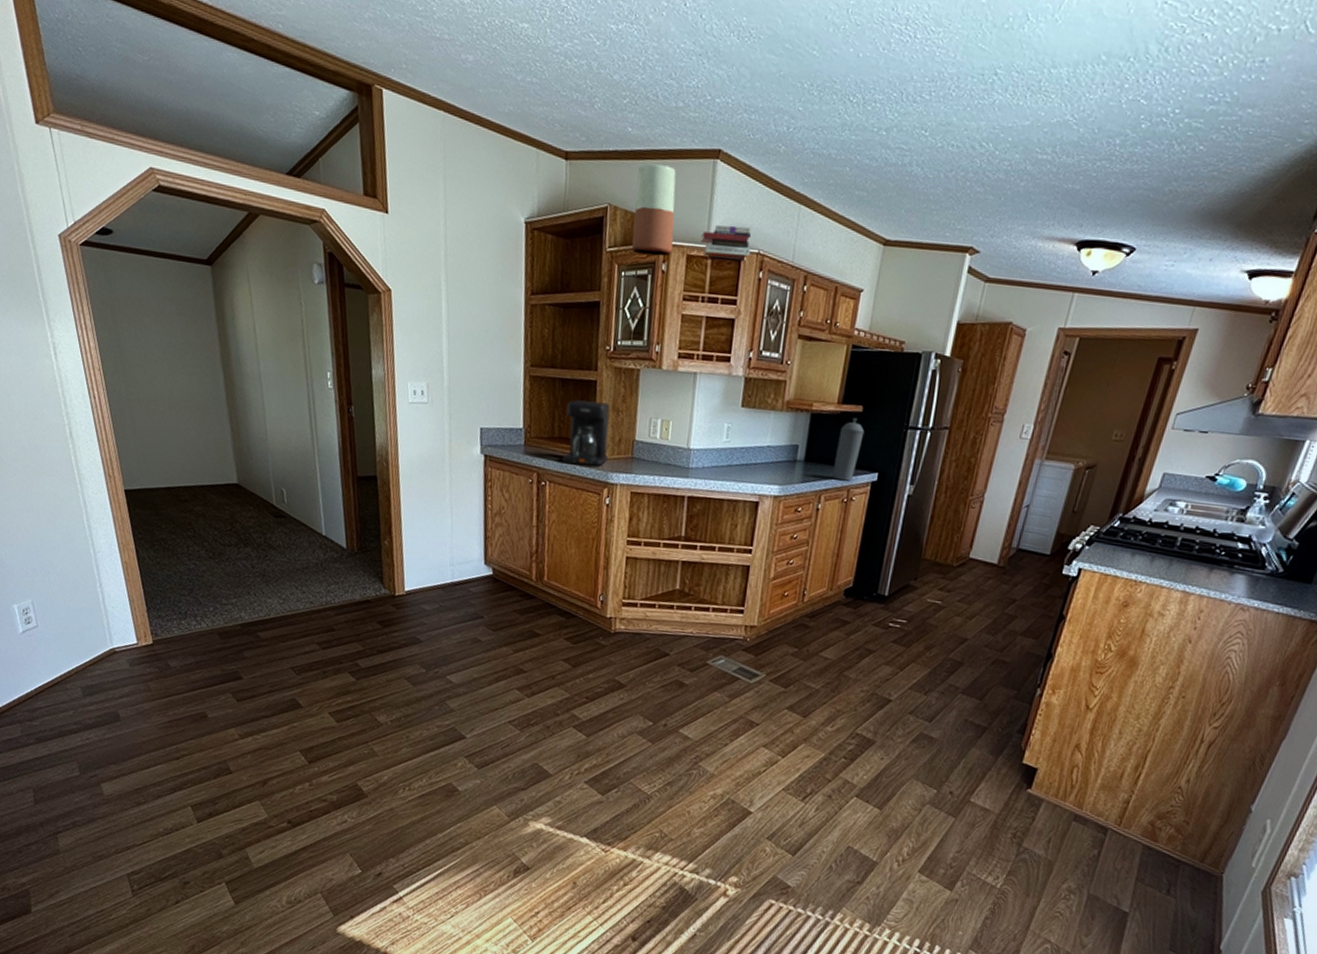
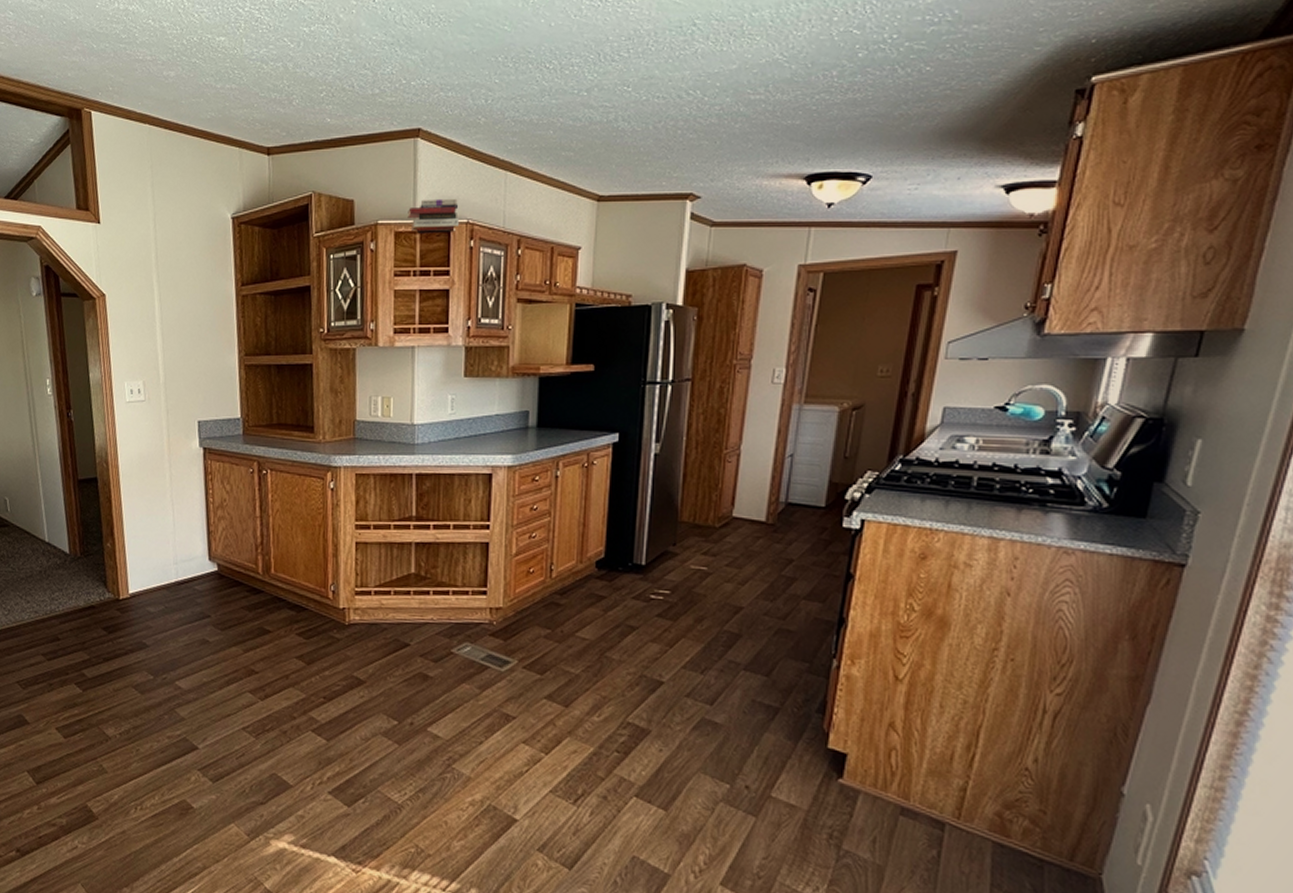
coffee maker: present [562,400,611,466] -> none [282,385,329,450]
vase: present [631,164,676,257] -> none [338,149,380,236]
canister: present [832,418,865,481] -> none [568,378,599,444]

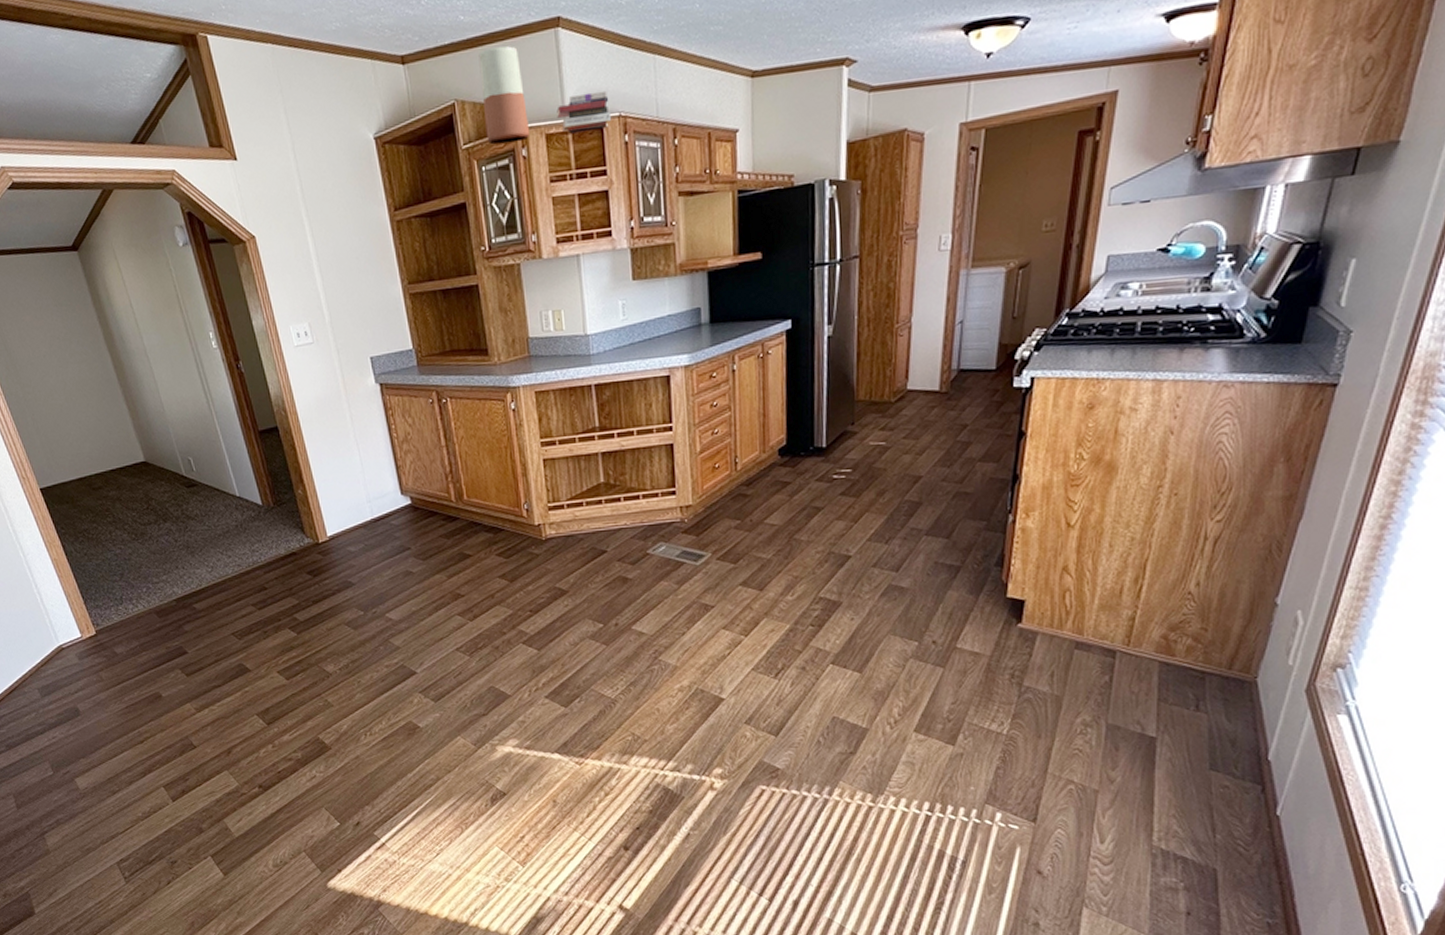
vase: none [338,149,380,236] -> present [478,46,531,145]

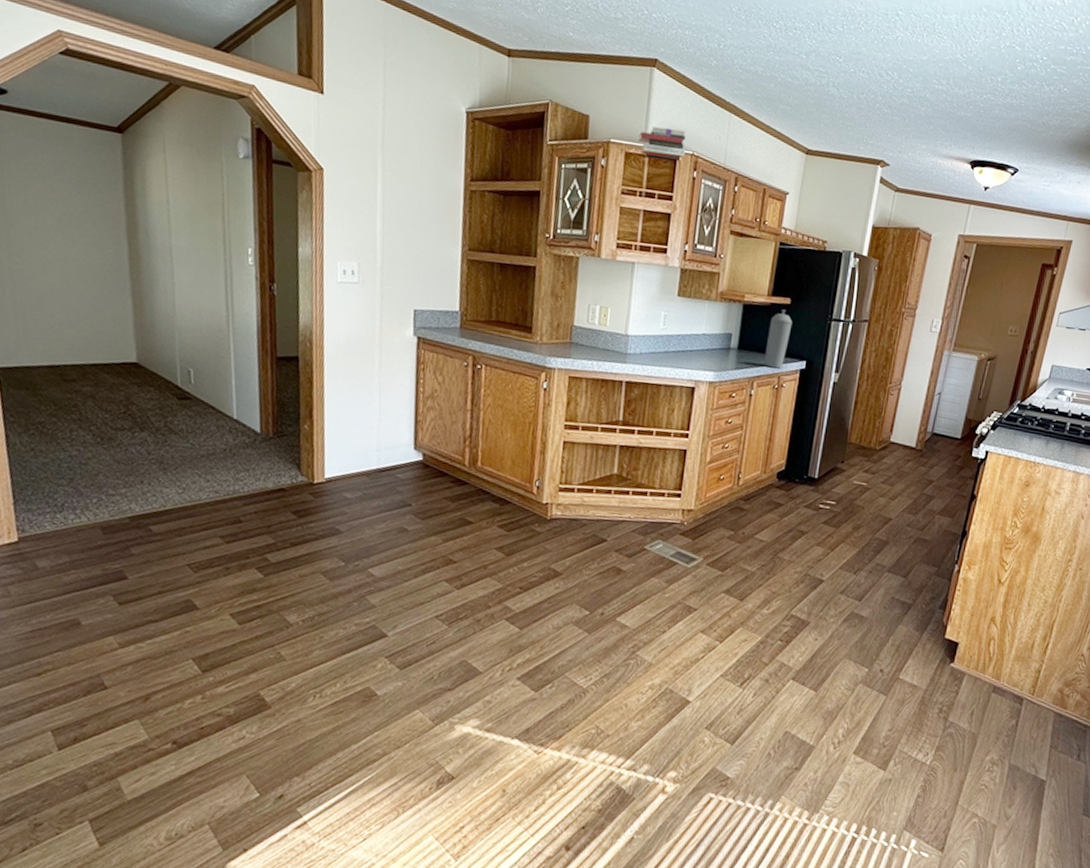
vase: present [478,46,531,145] -> none [571,66,616,152]
canister: none [741,267,768,336] -> present [763,309,793,369]

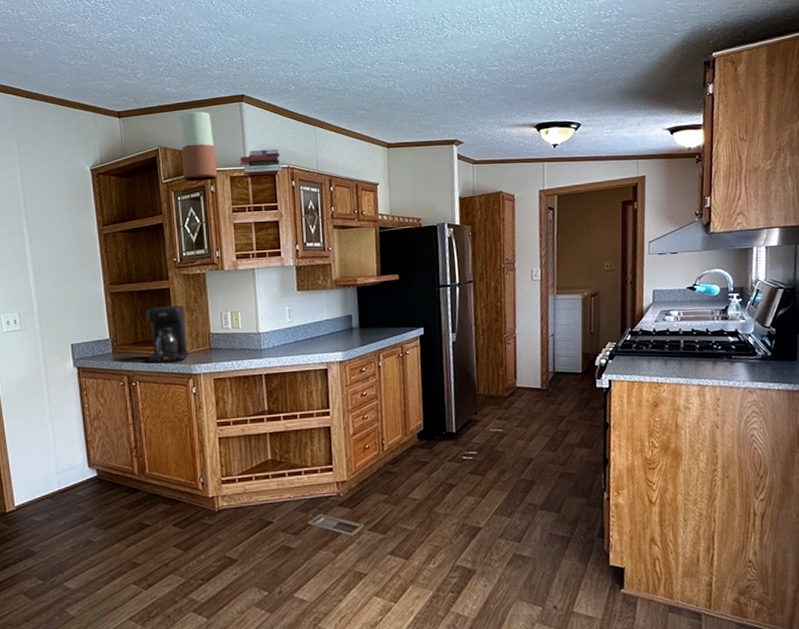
coffee maker: none [499,284,549,351] -> present [147,305,189,363]
vase: none [571,66,616,152] -> present [180,112,218,182]
canister: present [763,309,793,369] -> none [384,285,405,339]

